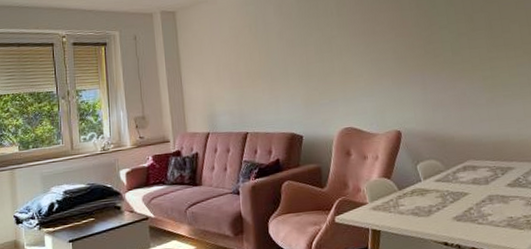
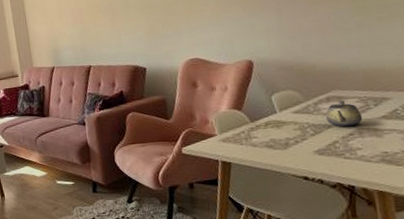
teapot: none [462,169,493,195] -> present [325,100,363,127]

